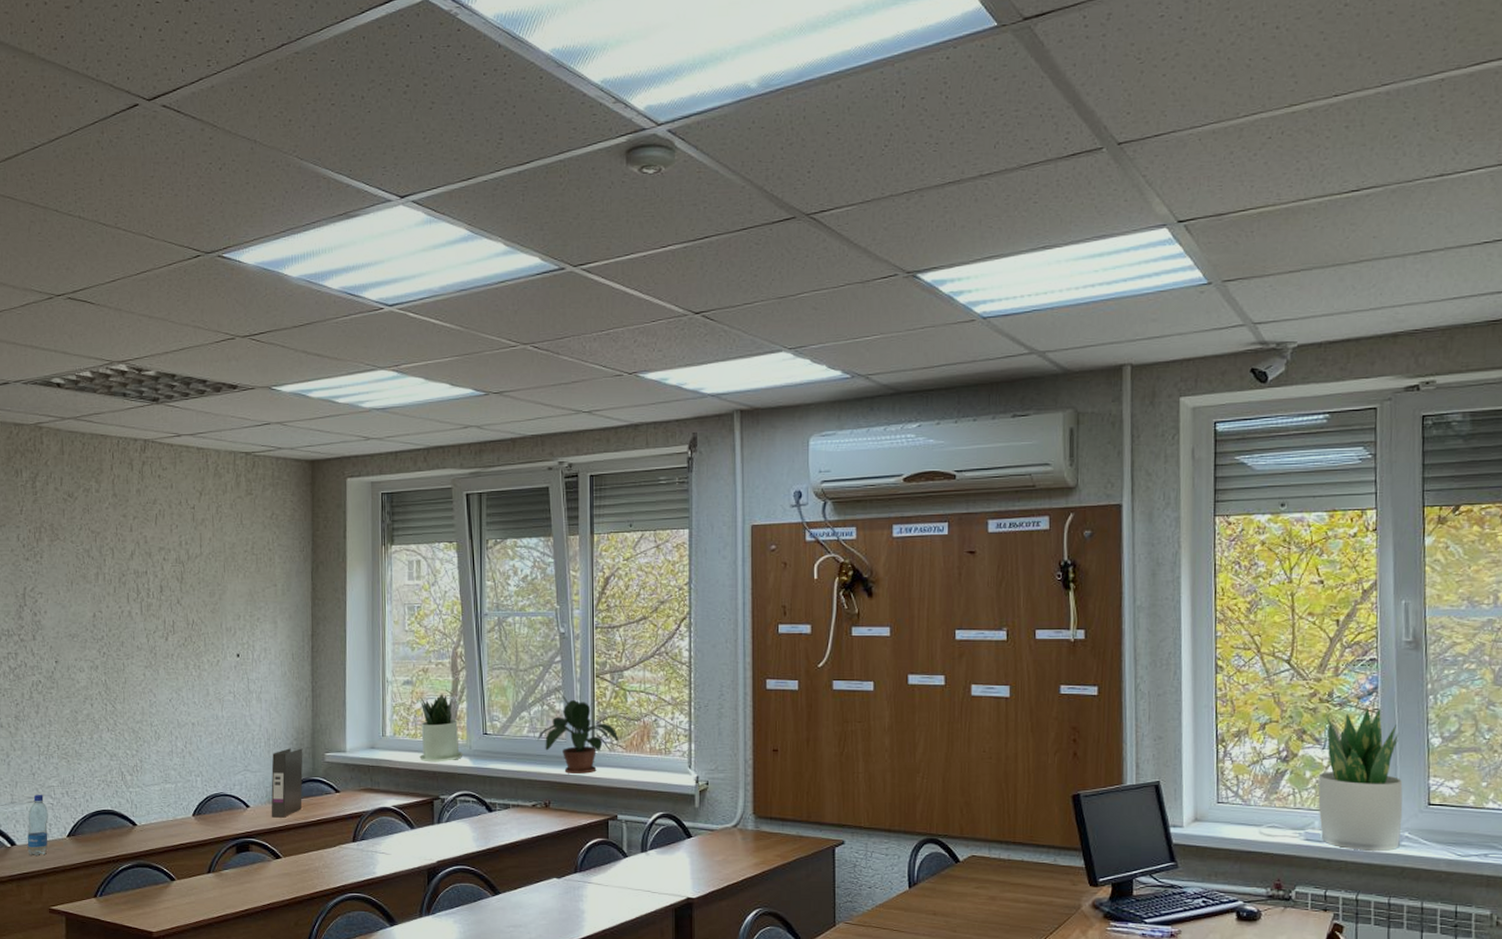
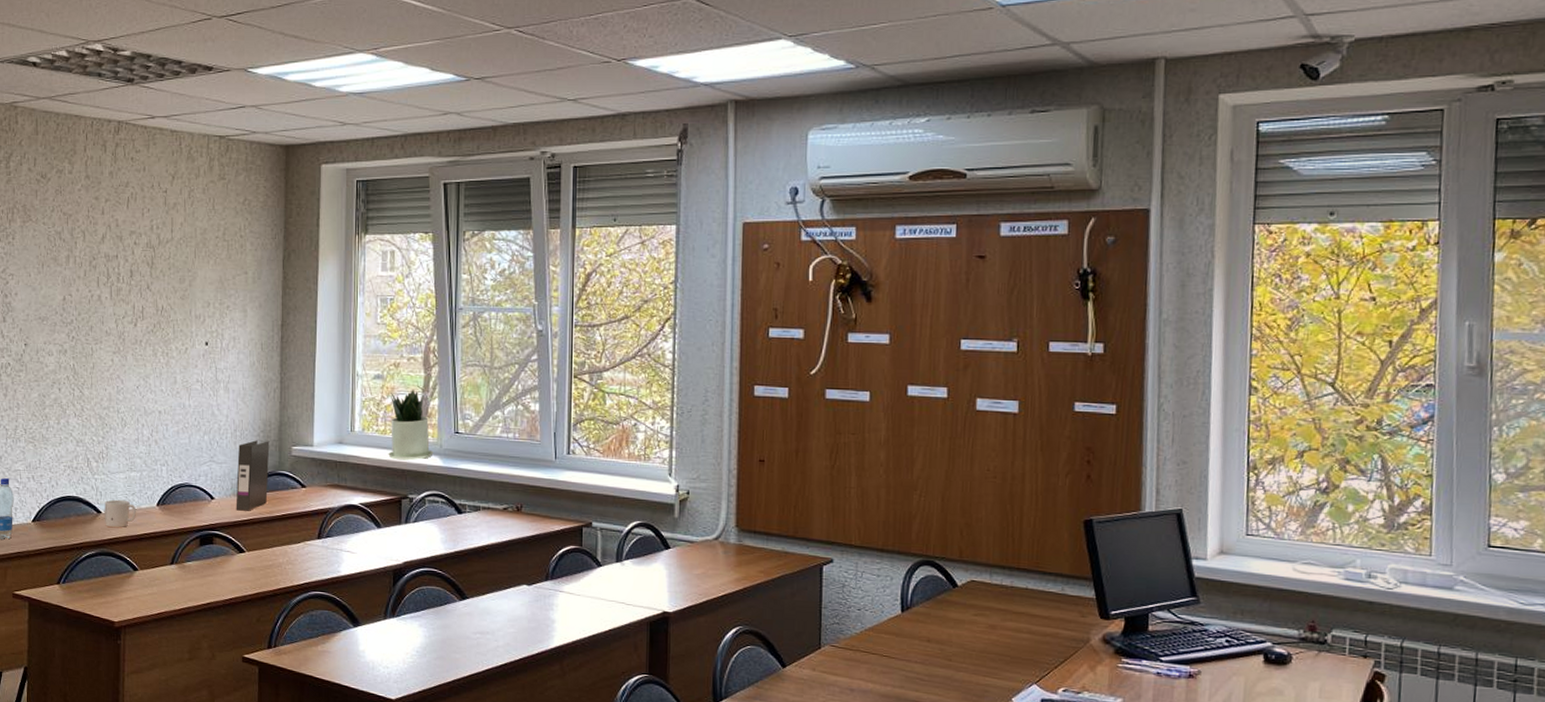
mug: none [140,811,173,840] -> present [104,499,137,528]
potted plant: present [537,688,619,775] -> none [511,387,596,478]
planter: present [1318,707,1403,852] -> none [1361,437,1459,596]

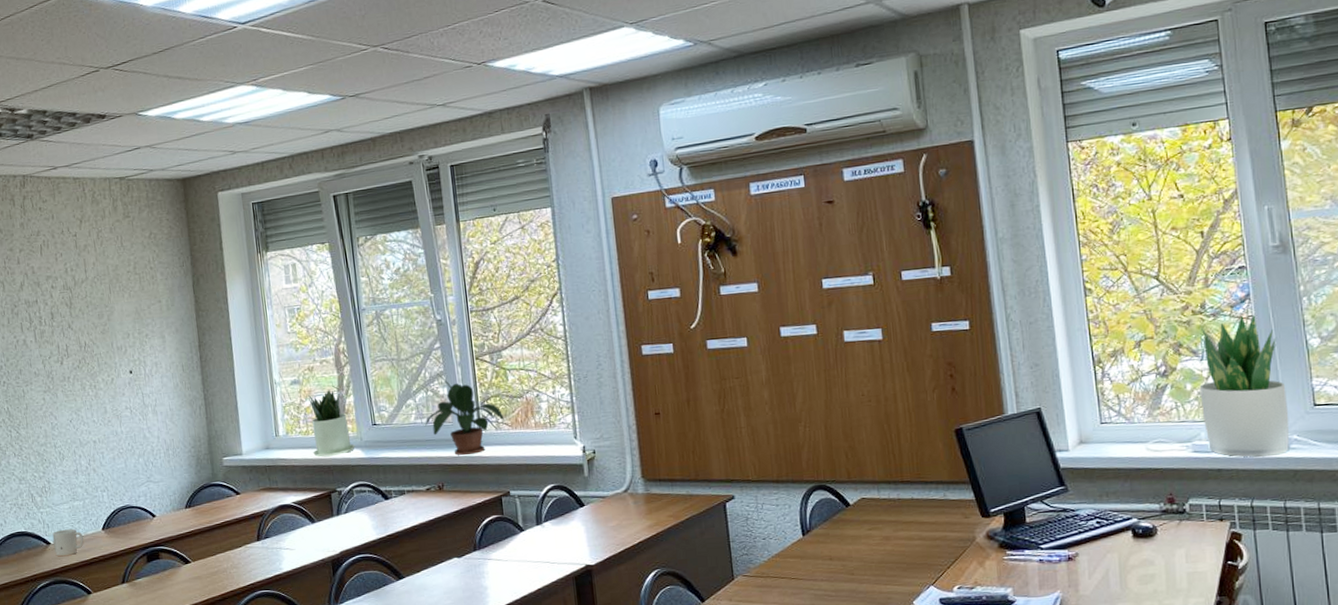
binder: present [235,440,270,511] -> none [172,455,206,525]
potted plant: none [511,387,596,478] -> present [425,373,504,456]
planter: none [1361,437,1459,596] -> present [1199,314,1290,458]

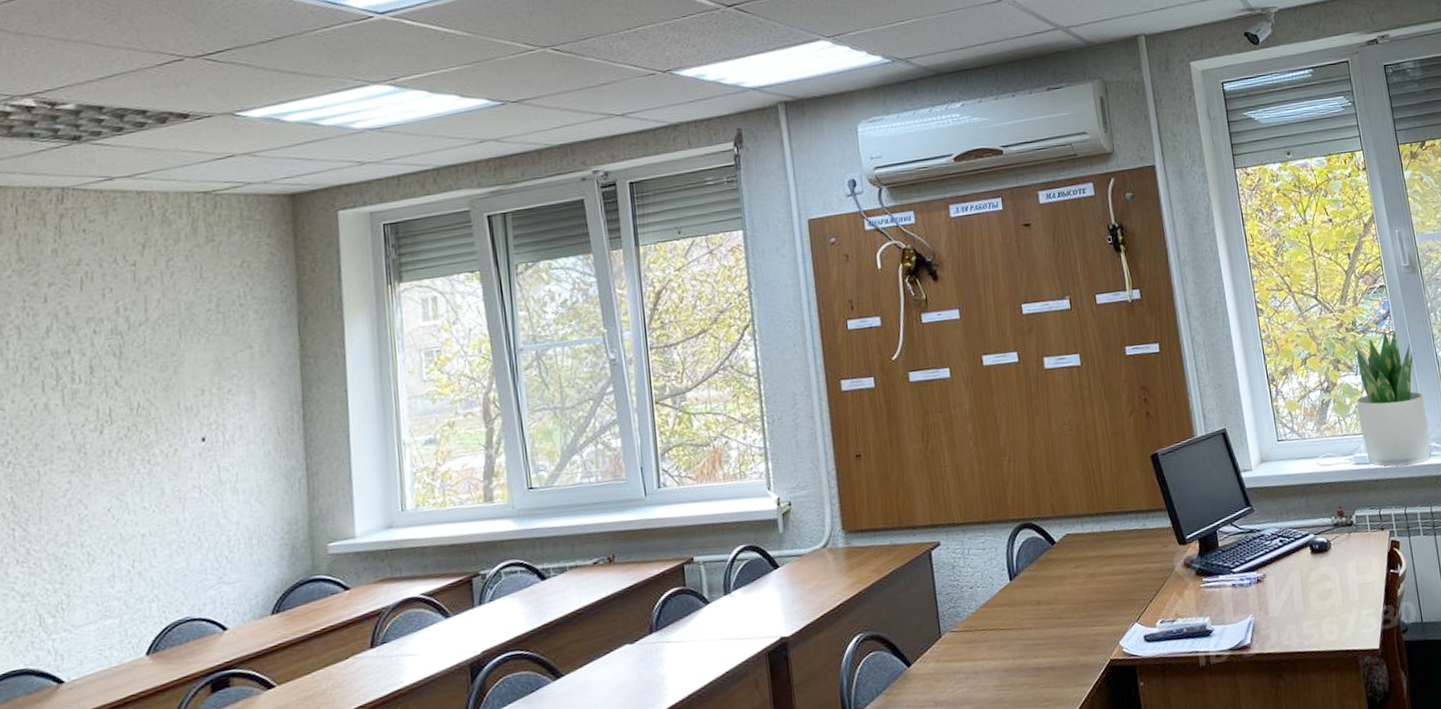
mug: present [52,528,84,557] -> none [68,657,118,700]
planter: present [308,390,355,458] -> none [447,449,505,534]
potted plant: present [425,373,504,456] -> none [593,422,688,519]

